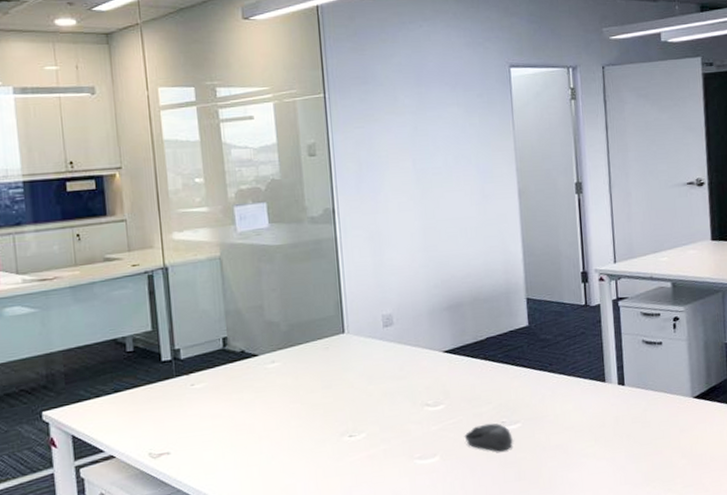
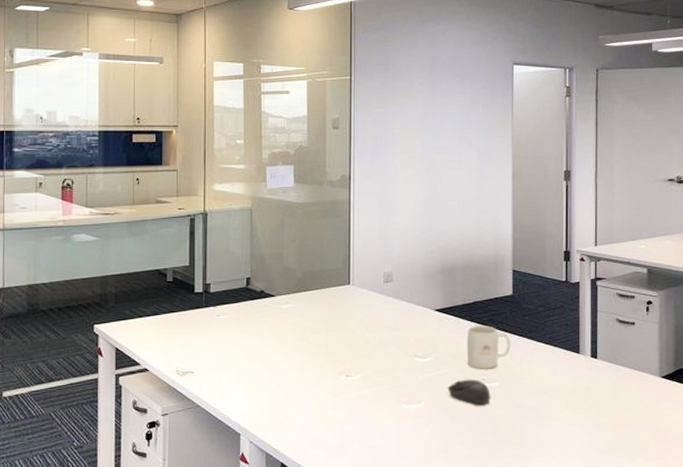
mug: none [481,362,531,412] -> present [466,326,511,369]

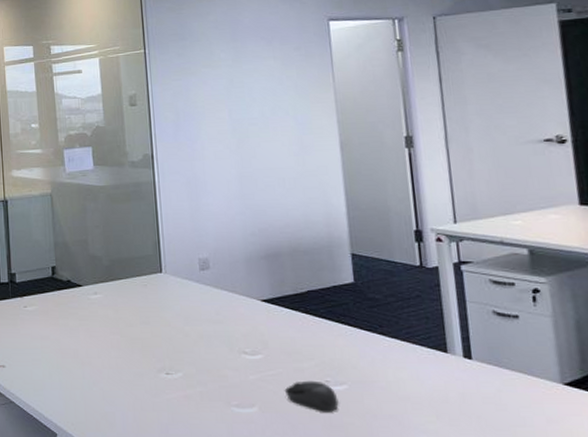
mug: present [466,326,511,369] -> none [302,319,358,369]

